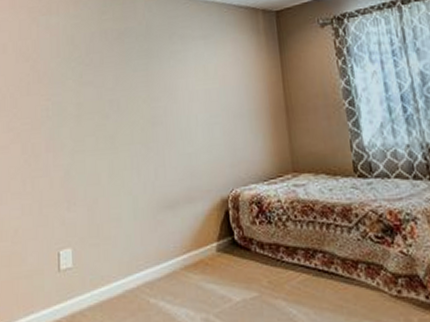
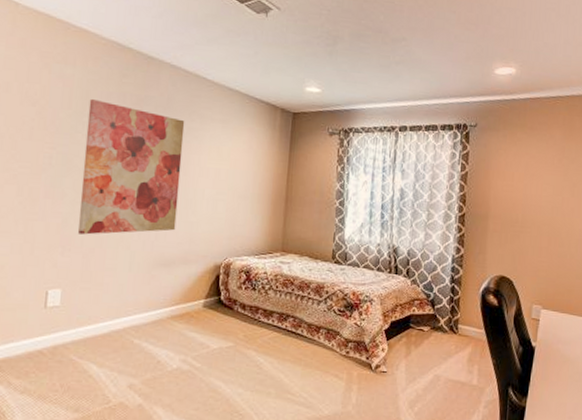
wall art: none [75,42,174,185] -> present [77,98,185,235]

